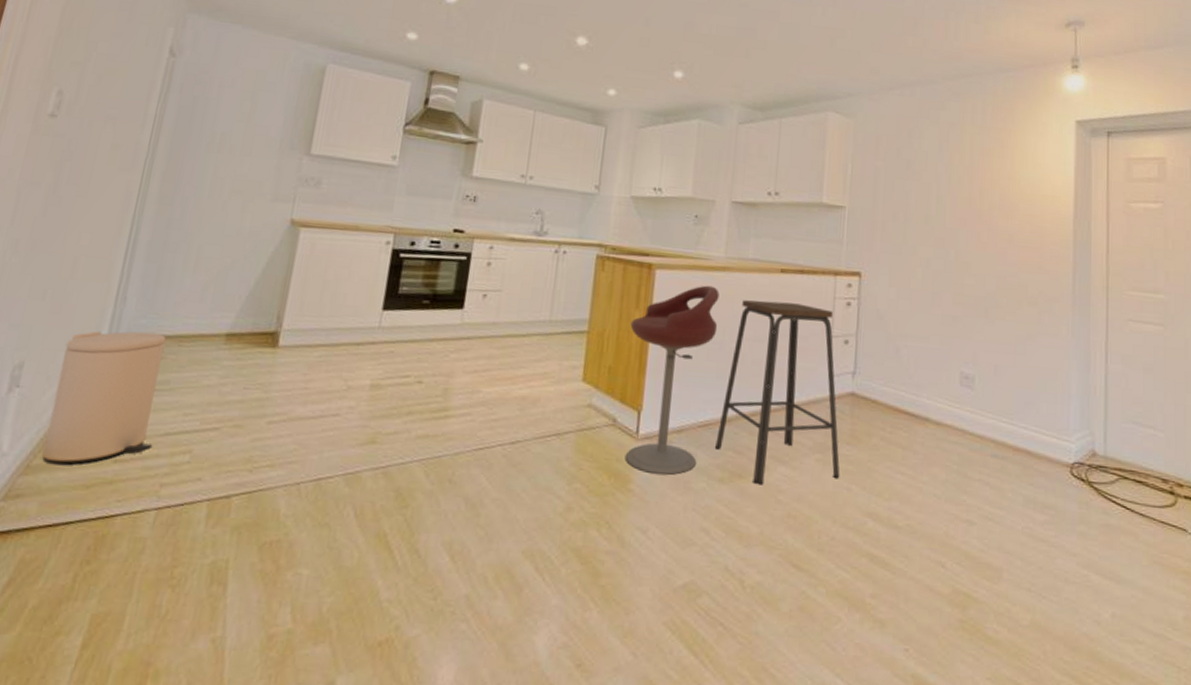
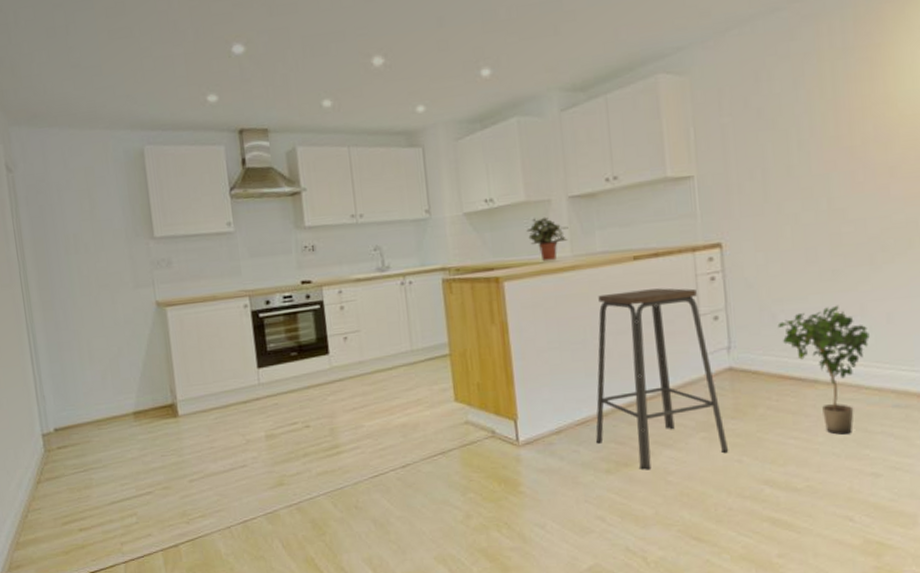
pedal bin: present [42,330,166,466] -> none [12,421,105,540]
bar stool: present [624,285,719,475] -> none [489,287,580,475]
potted plant: none [687,215,727,259] -> present [526,217,568,262]
potted plant: none [900,349,978,477] -> present [777,305,870,435]

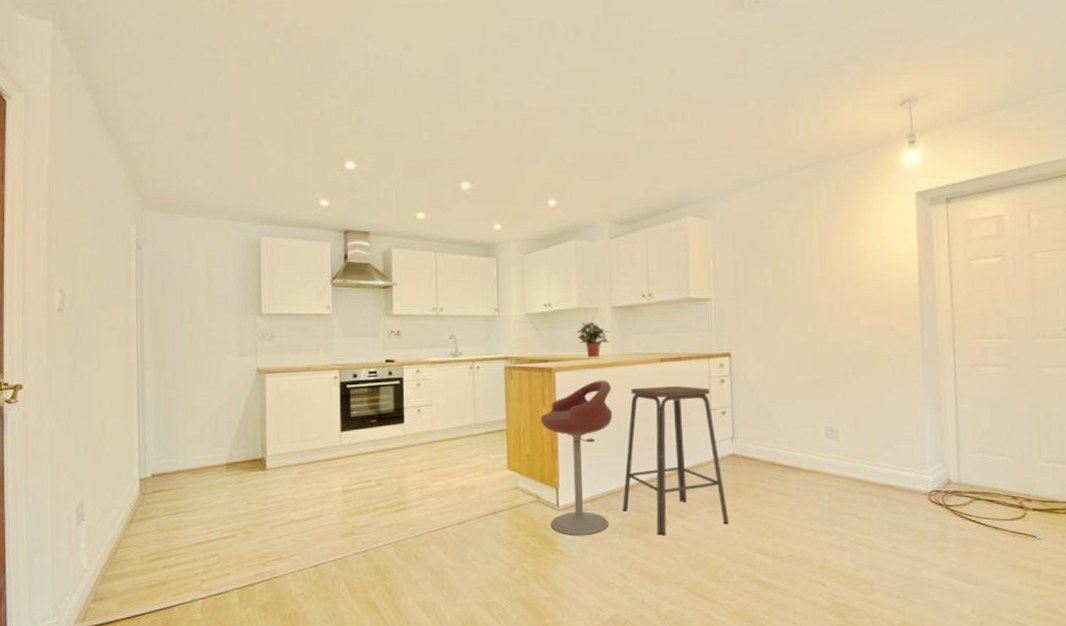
bar stool: none [489,287,580,475] -> present [540,380,613,535]
potted plant: present [777,305,870,435] -> none [771,408,842,514]

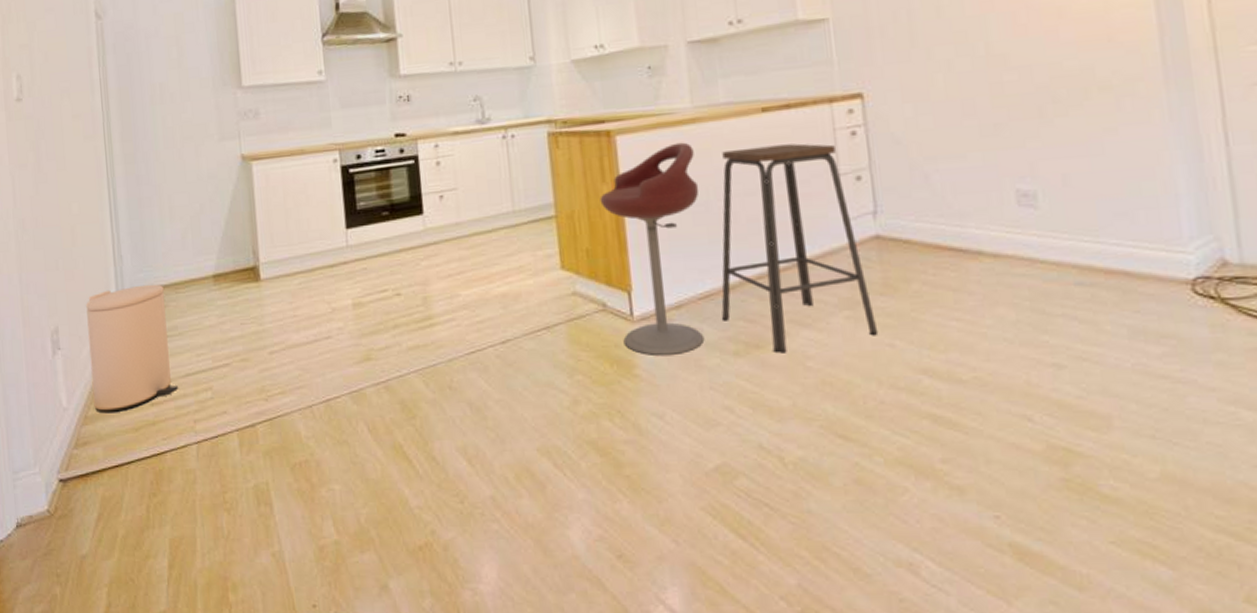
pedal bin: none [111,469,190,574] -> present [86,284,179,414]
potted plant: present [576,322,610,358] -> none [640,64,688,114]

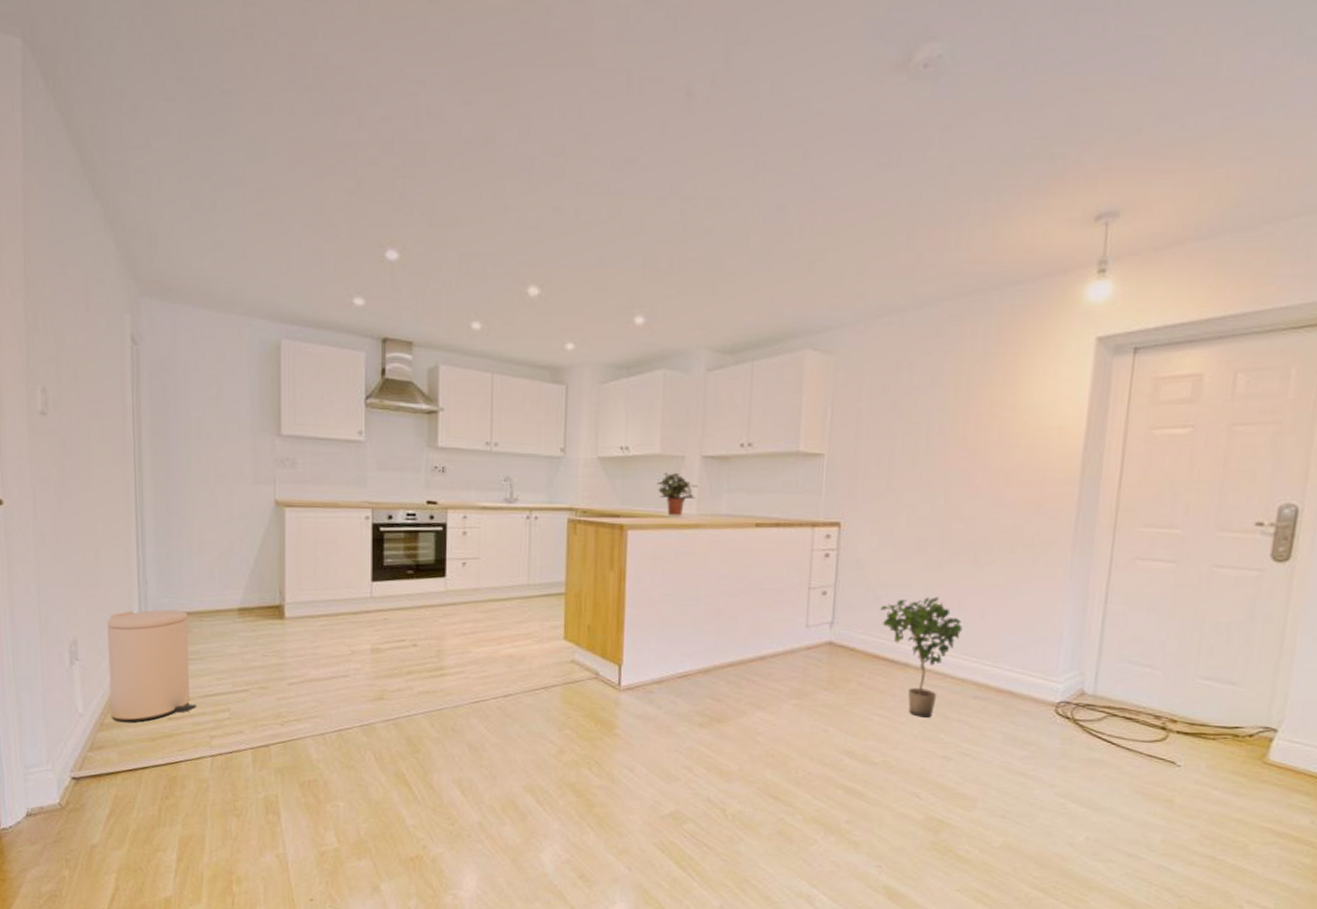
bar stool: present [600,142,703,355] -> none [606,543,693,721]
potted plant: none [640,64,688,114] -> present [657,472,698,517]
bar stool: present [721,143,879,353] -> none [695,556,817,728]
potted plant: none [931,164,1043,317] -> present [880,596,963,718]

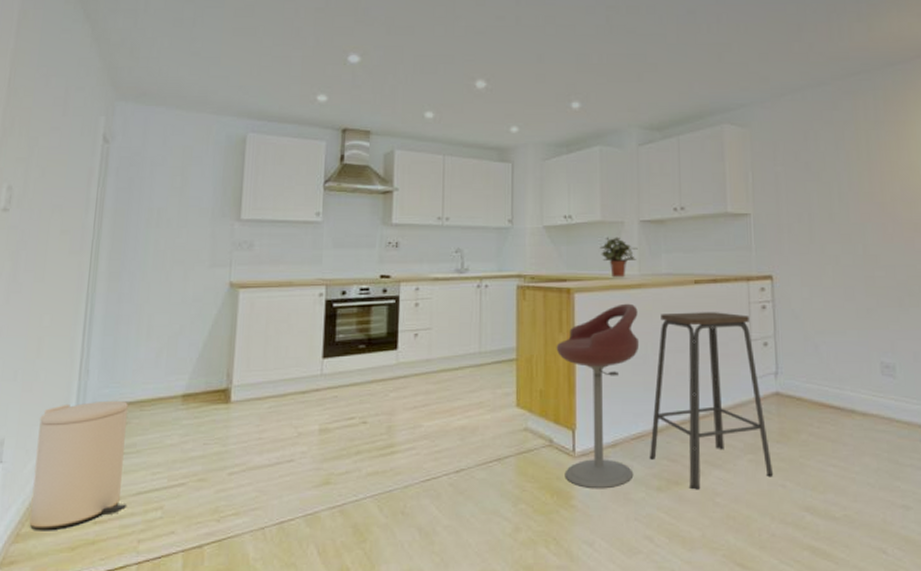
bar stool: none [606,543,693,721] -> present [556,303,640,488]
bar stool: none [695,556,817,728] -> present [650,312,774,490]
potted plant: present [880,596,963,718] -> none [820,341,899,465]

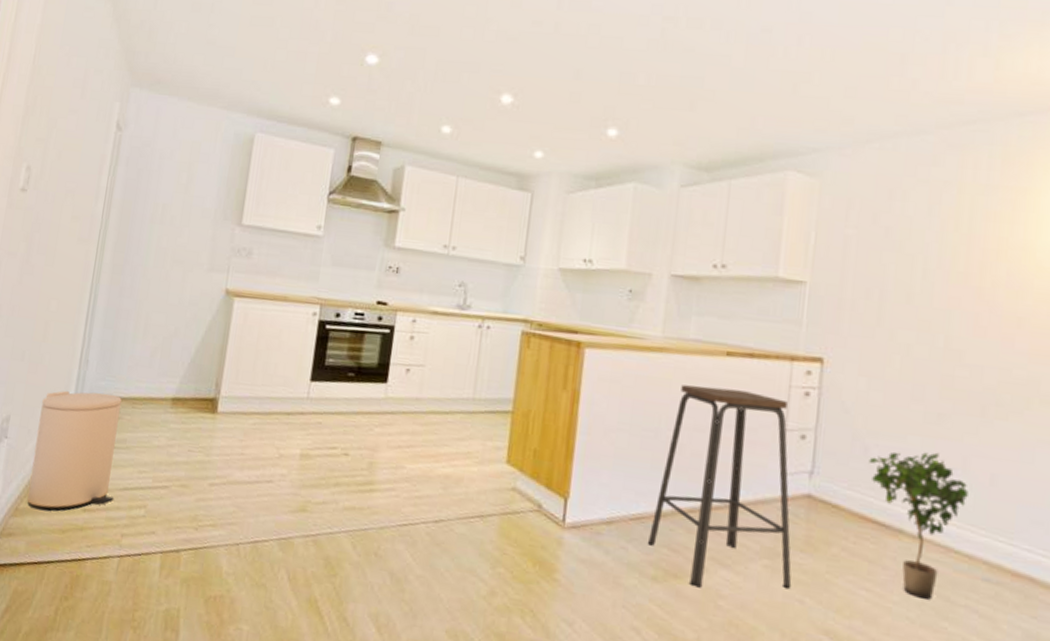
bar stool: present [556,303,640,488] -> none [550,367,655,568]
potted plant: present [599,237,638,278] -> none [620,290,665,338]
potted plant: none [820,341,899,465] -> present [868,451,969,600]

